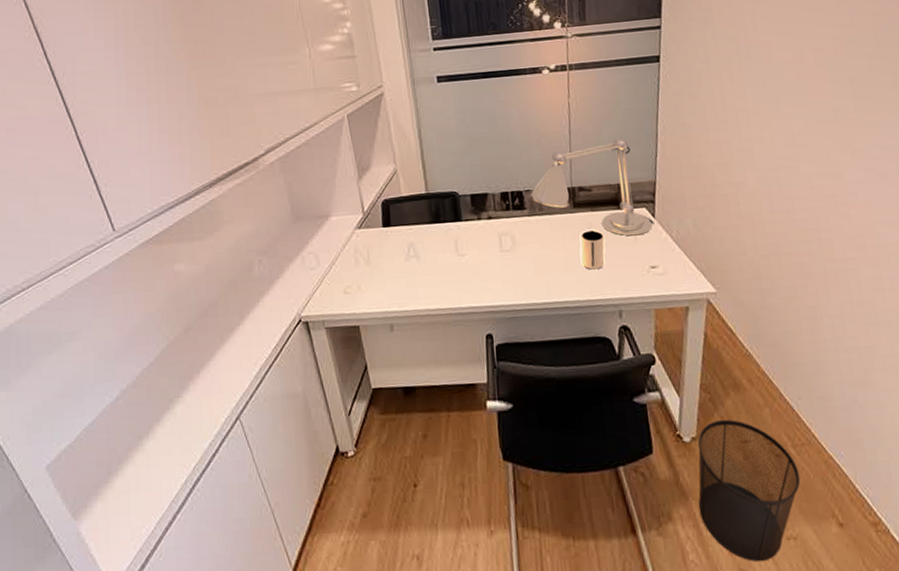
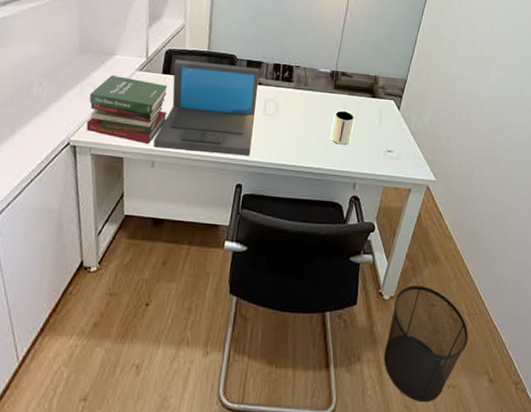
books: none [312,238,397,307] -> present [86,75,168,144]
laptop: none [387,200,495,309] -> present [153,60,260,156]
desk lamp: present [530,139,654,236] -> none [298,37,398,123]

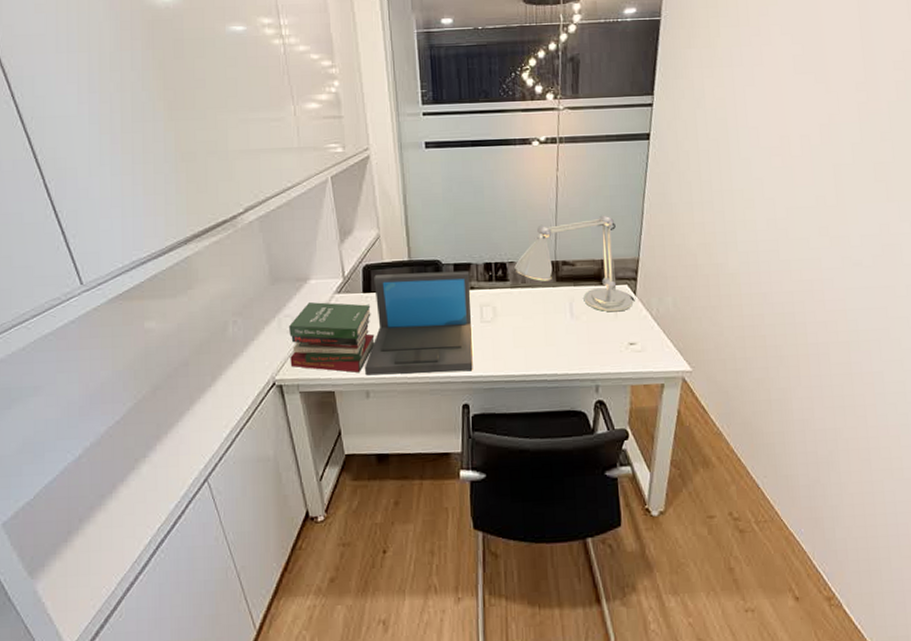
desk lamp: none [298,37,398,123] -> present [513,215,635,312]
mug: present [330,110,354,145] -> none [560,305,585,344]
waste bin: present [384,285,469,403] -> none [662,494,762,633]

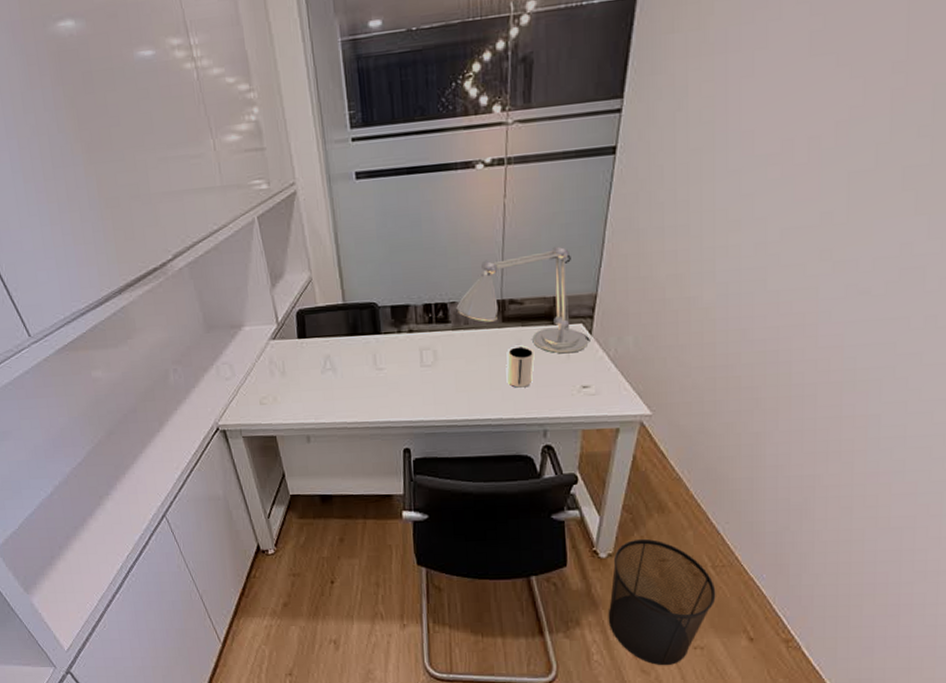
books: present [289,302,375,373] -> none [227,349,313,418]
laptop: present [364,270,473,376] -> none [303,312,414,421]
mug: none [560,305,585,344] -> present [506,346,533,388]
waste bin: none [662,494,762,633] -> present [608,538,716,666]

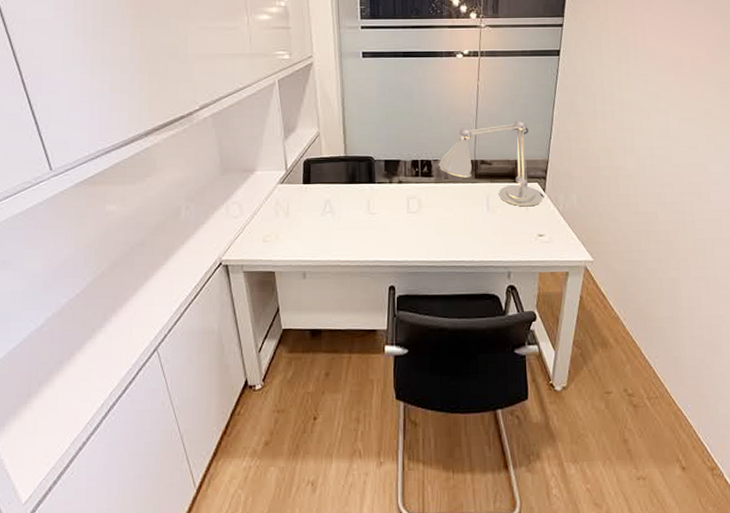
mug: present [506,346,533,388] -> none [478,199,500,234]
waste bin: present [608,538,716,666] -> none [564,372,653,498]

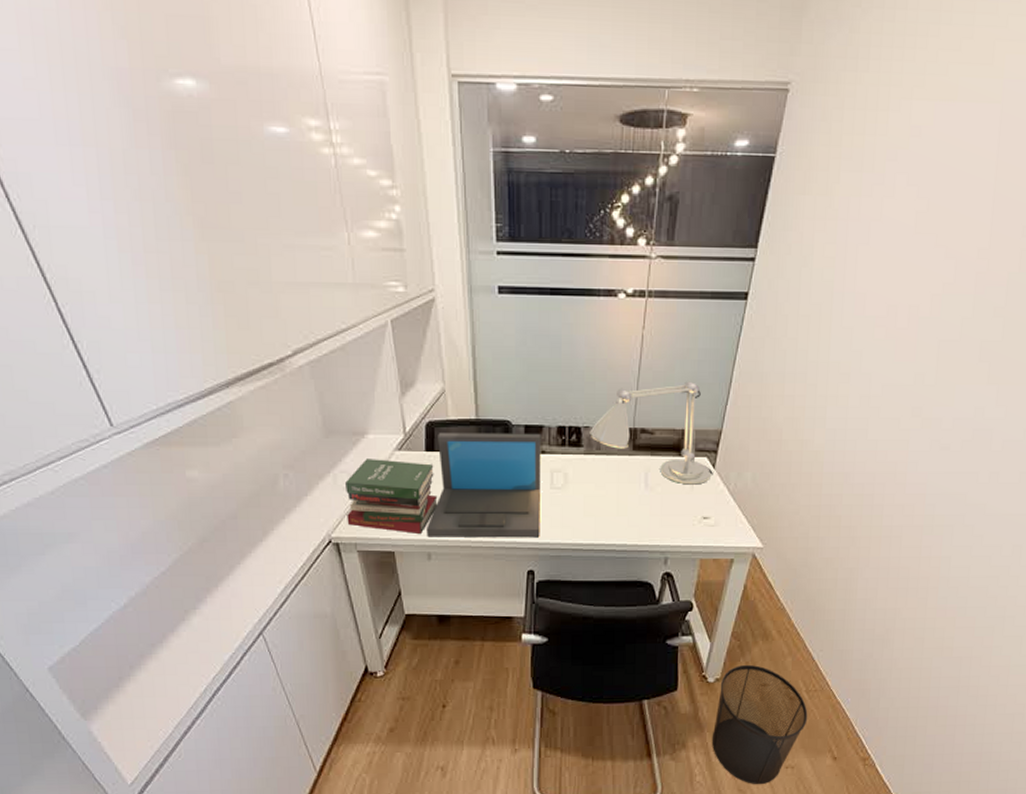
books: none [236,191,312,255] -> present [345,459,438,534]
laptop: none [302,166,400,258] -> present [425,433,541,538]
waste bin: none [564,372,653,498] -> present [712,664,808,785]

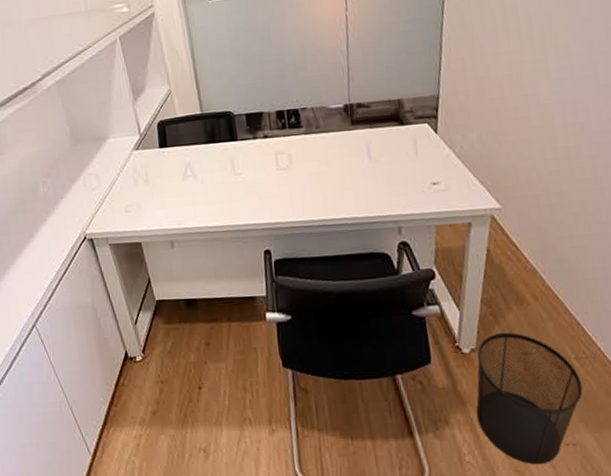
books: present [345,459,438,534] -> none [94,159,175,224]
laptop: present [425,433,541,538] -> none [166,119,272,227]
desk lamp: present [588,381,713,485] -> none [306,52,436,153]

